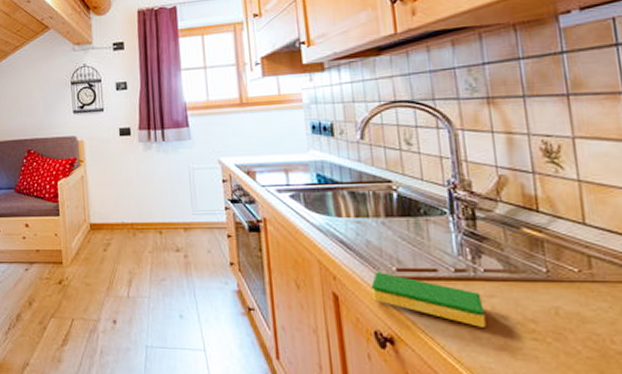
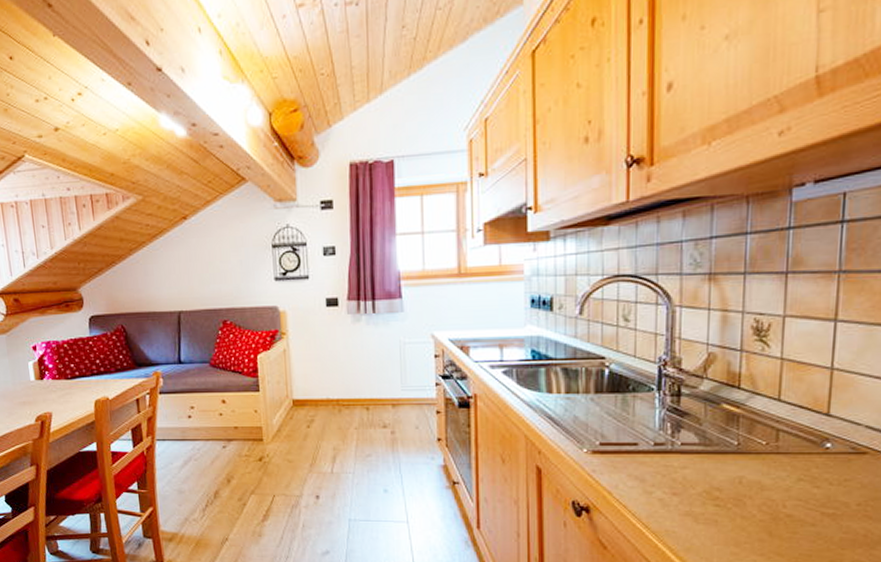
dish sponge: present [371,273,486,327] -> none [573,447,676,496]

